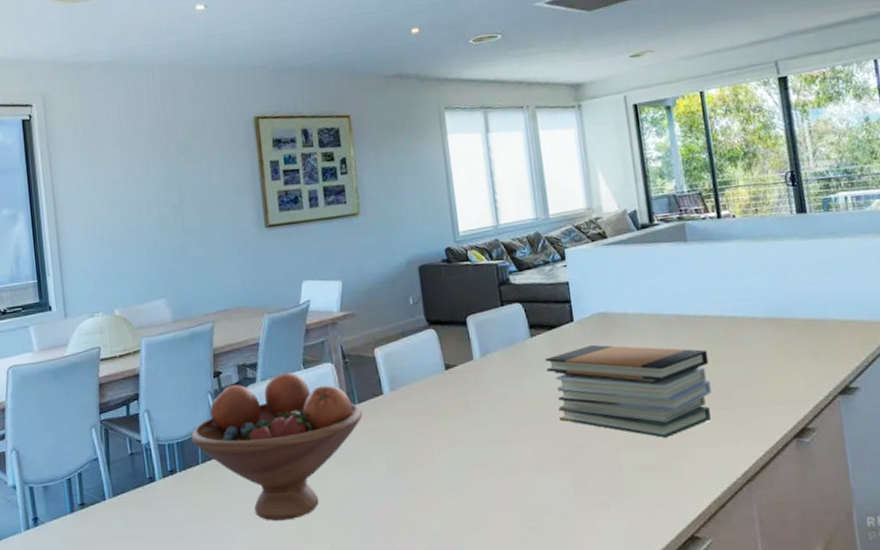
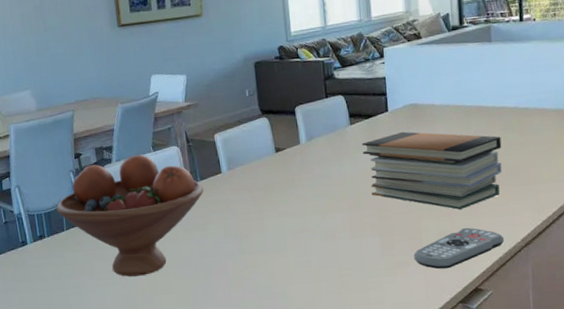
remote control: none [613,460,722,512] -> present [414,228,505,269]

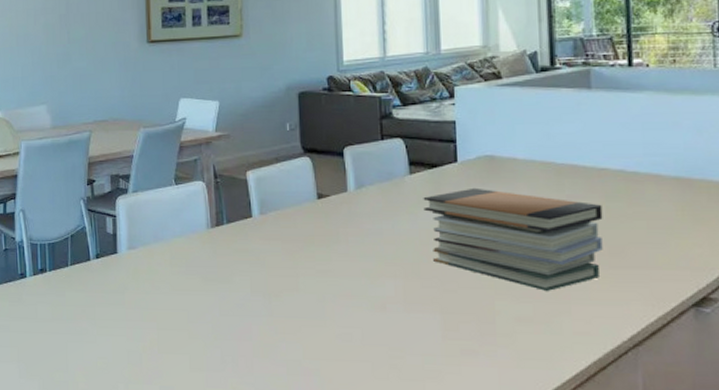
fruit bowl: present [56,154,204,277] -> none [62,187,230,329]
remote control: present [414,228,505,269] -> none [484,316,606,365]

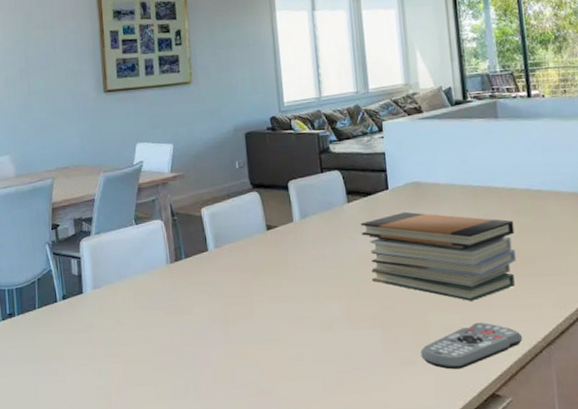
remote control: none [484,316,606,365] -> present [420,323,523,370]

